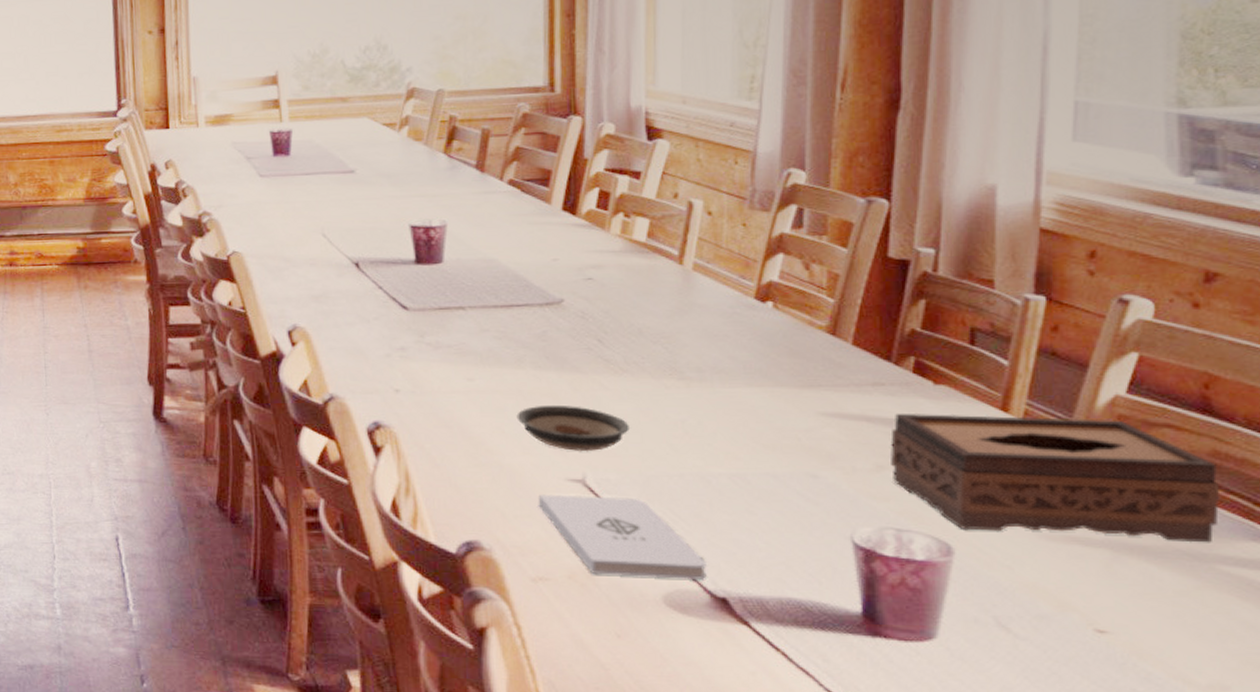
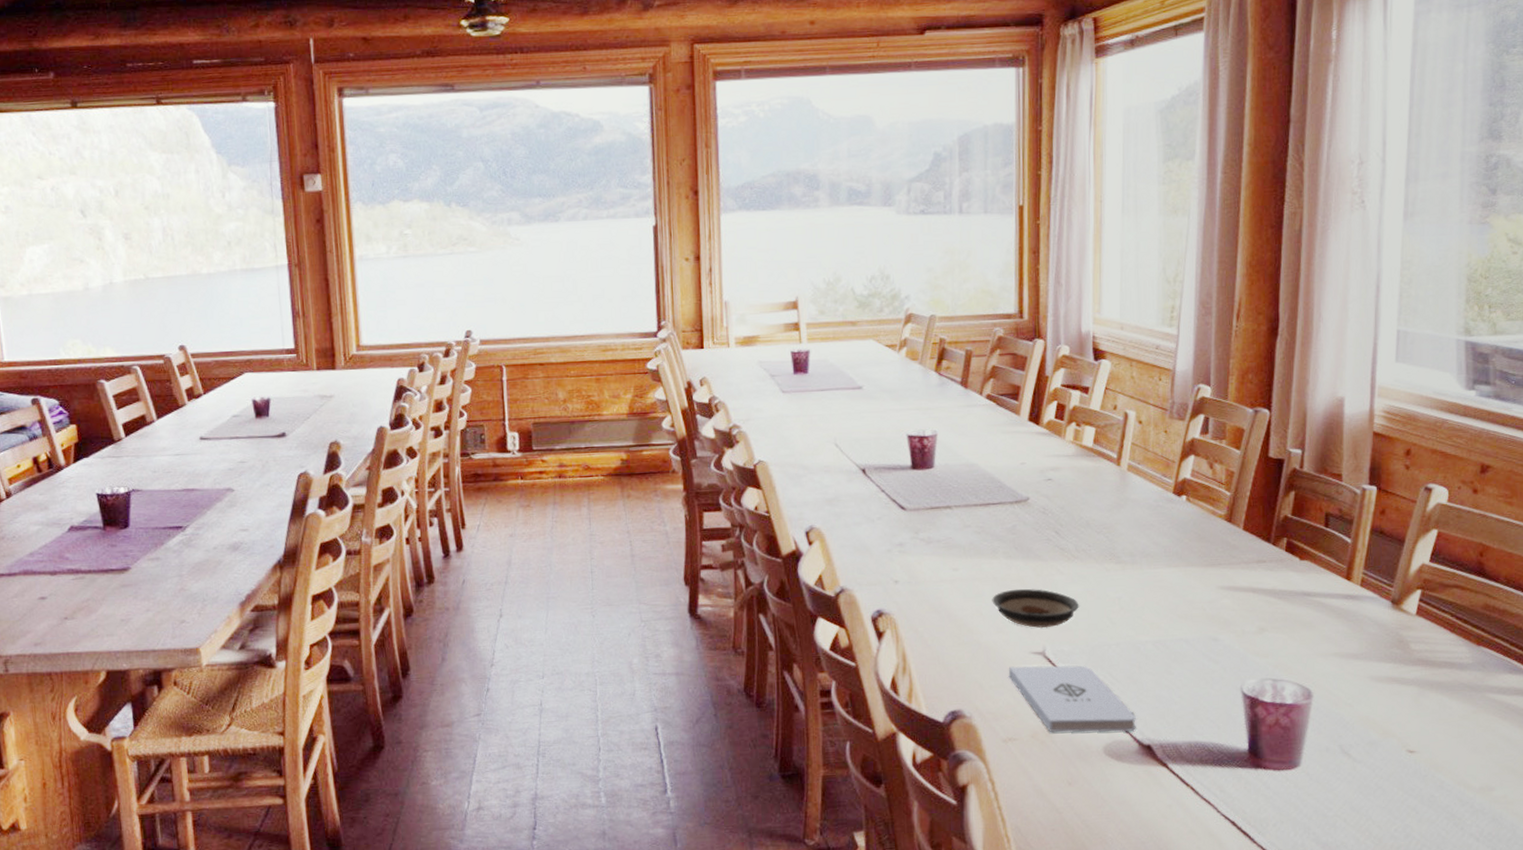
tissue box: present [890,413,1221,543] -> none [1269,583,1490,678]

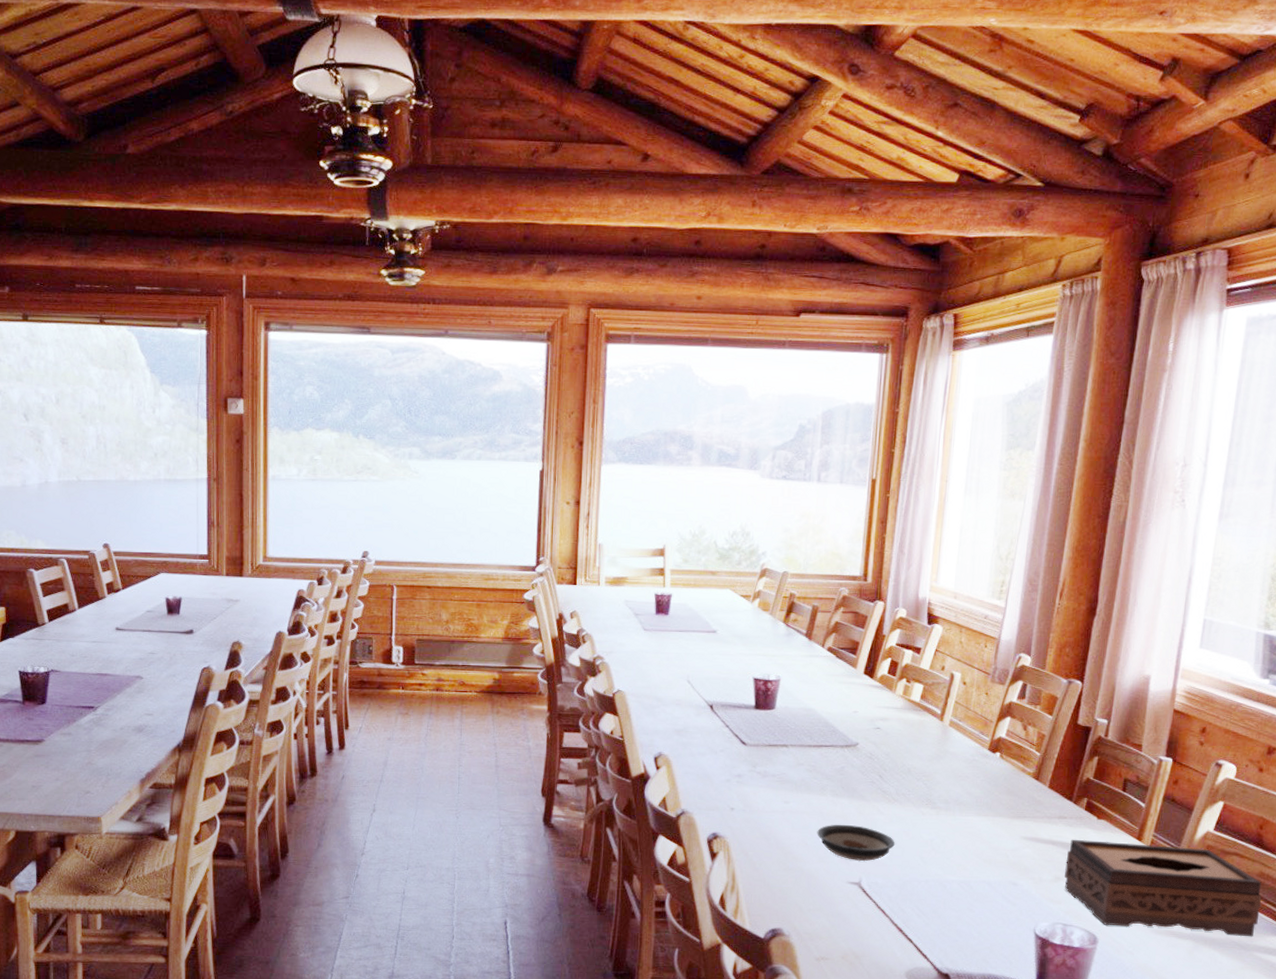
notepad: present [1008,665,1136,733] -> none [826,893,937,961]
tissue box: none [1269,583,1490,678] -> present [1065,839,1262,937]

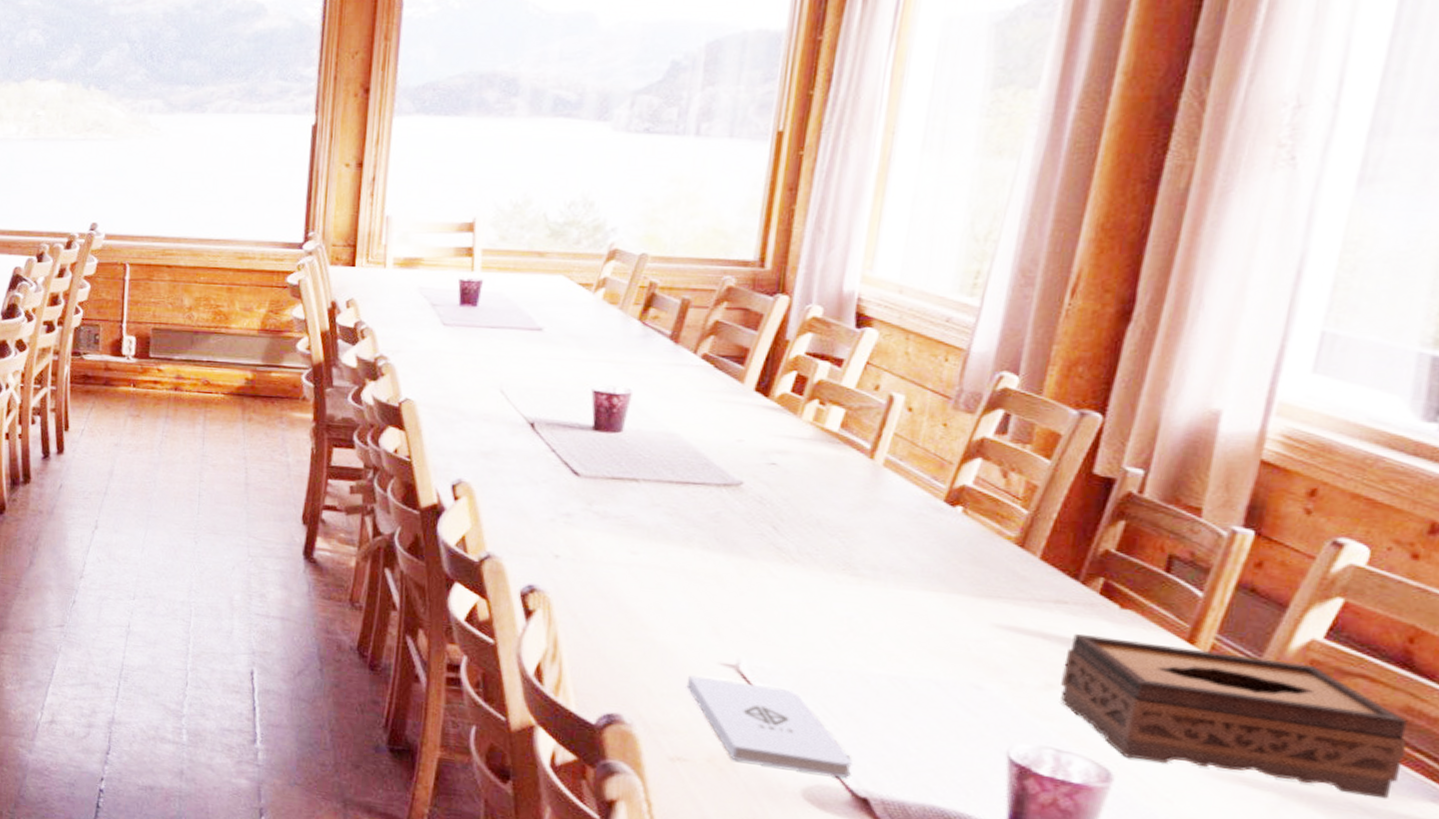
saucer: present [817,824,895,862] -> none [677,586,793,638]
notepad: none [826,893,937,961] -> present [686,675,852,778]

